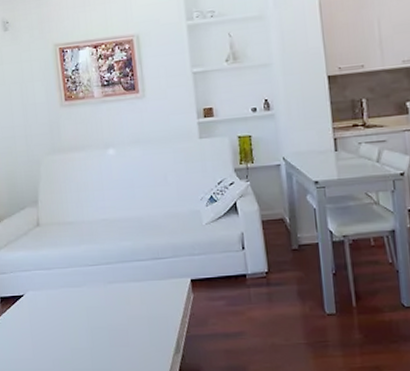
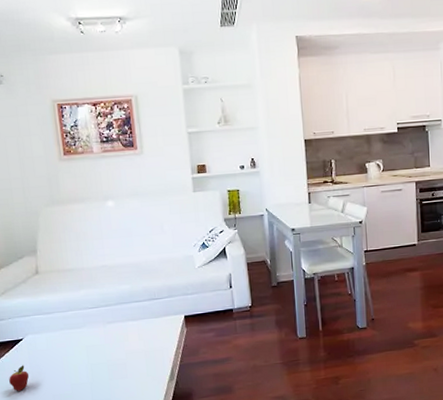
fruit: none [10,323,30,351] -> present [9,365,29,391]

